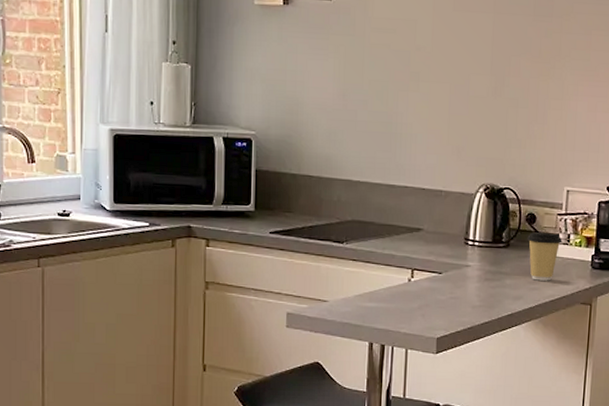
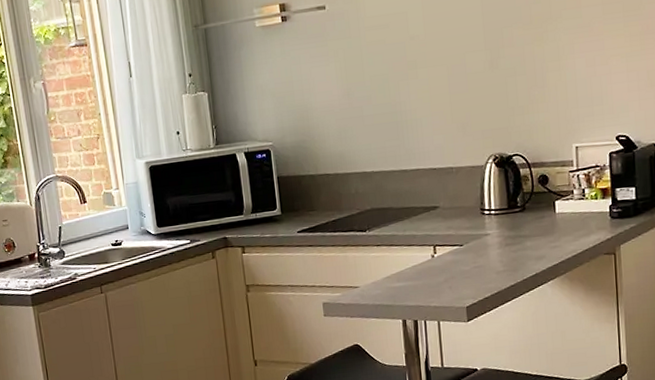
coffee cup: present [527,232,562,281] -> none [542,190,578,239]

